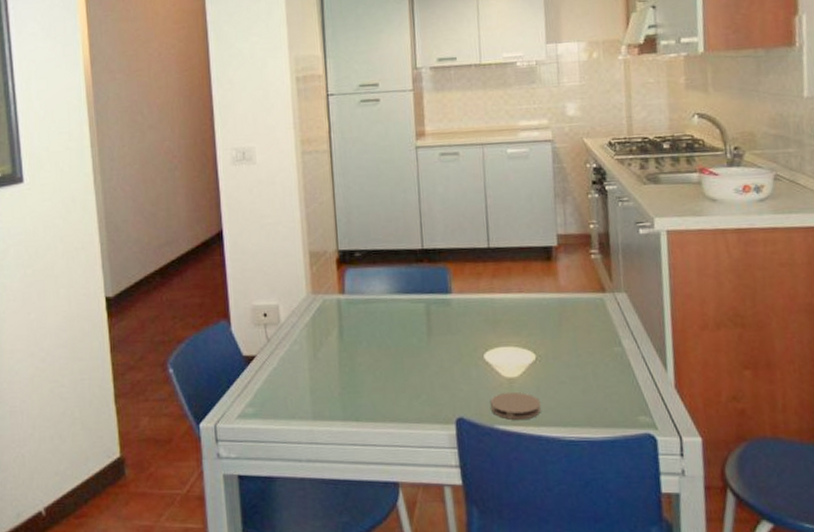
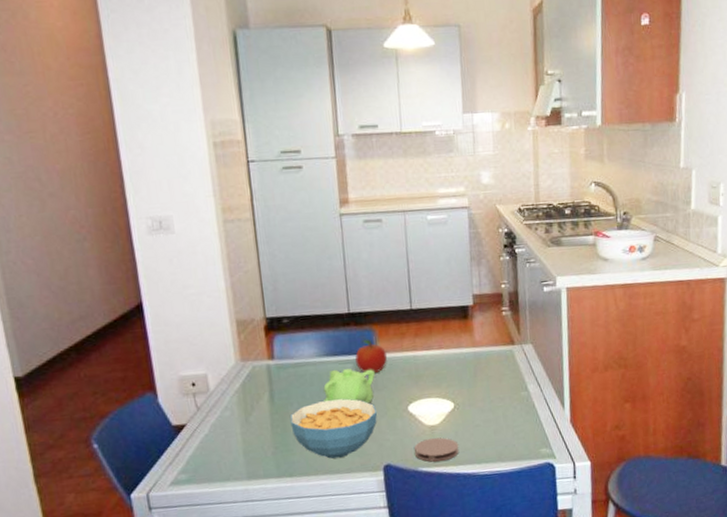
cereal bowl: none [358,340,451,406] -> present [289,398,378,459]
teapot: none [393,308,449,348] -> present [323,369,375,404]
fruit: none [428,277,463,316] -> present [355,339,388,374]

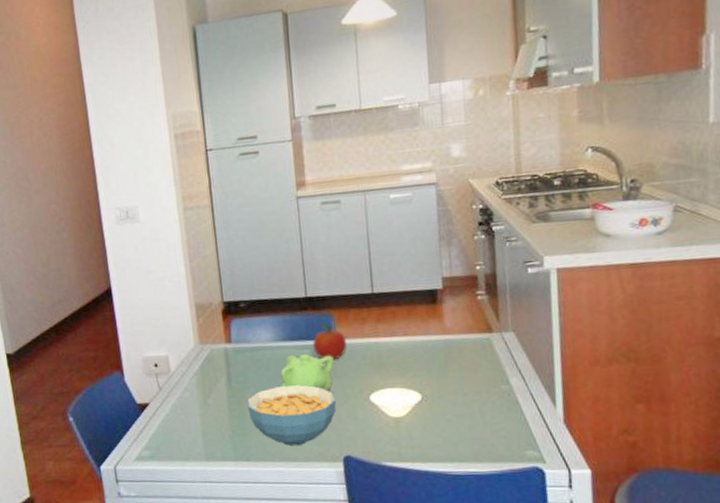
coaster: present [414,437,460,462] -> none [377,431,428,457]

